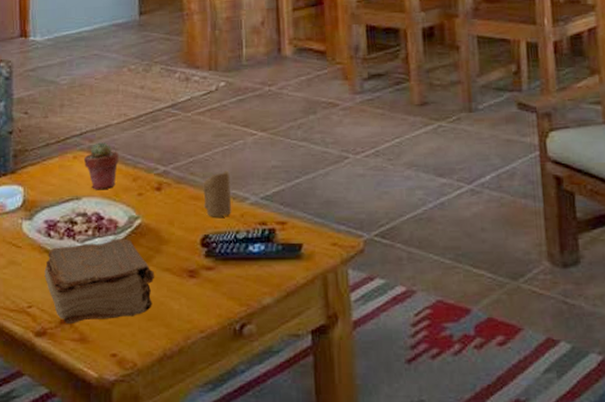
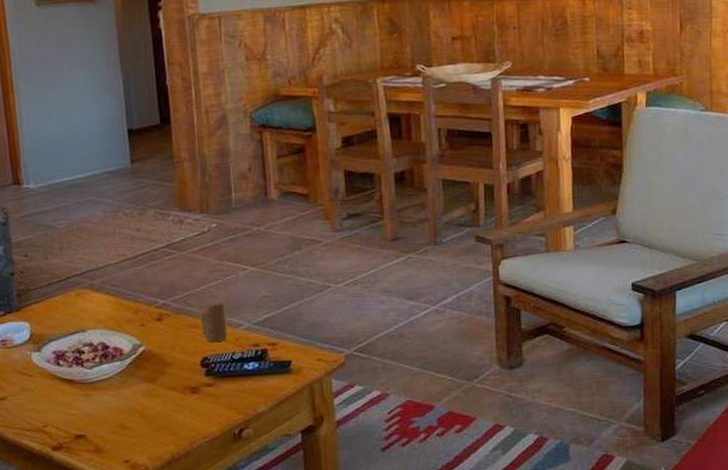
book: present [44,238,155,325] -> none [56,363,161,439]
potted succulent: present [84,141,119,190] -> none [86,279,120,323]

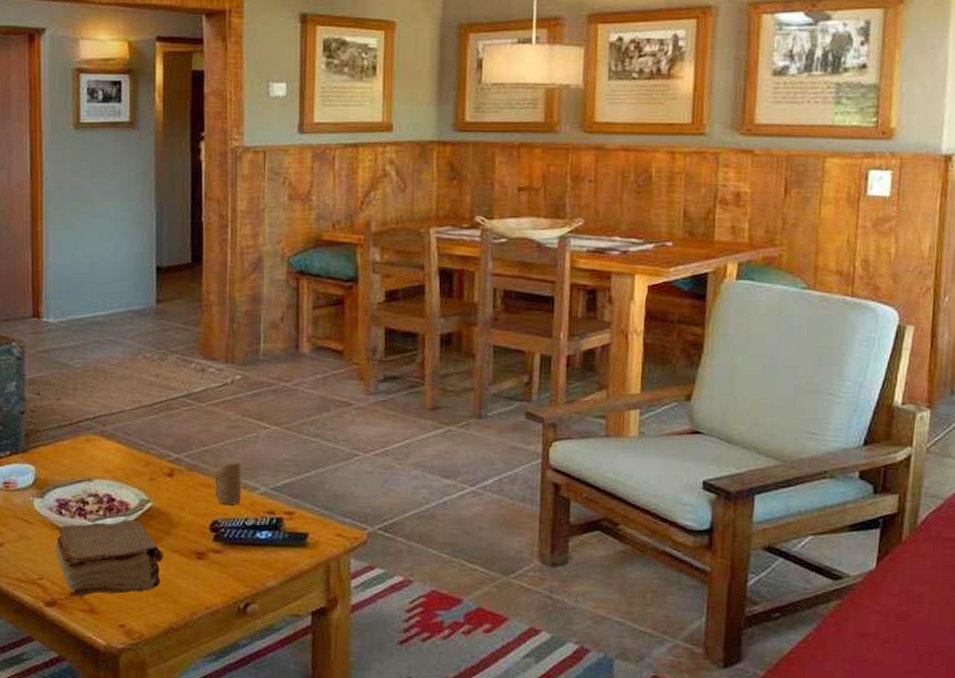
book: none [56,363,161,439] -> present [55,519,164,597]

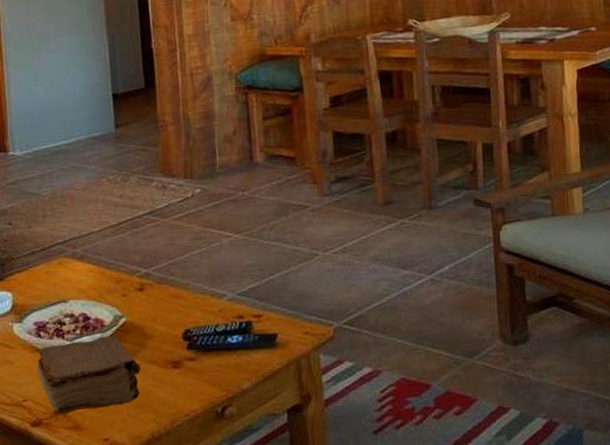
candle: present [214,461,242,505] -> none [183,270,211,313]

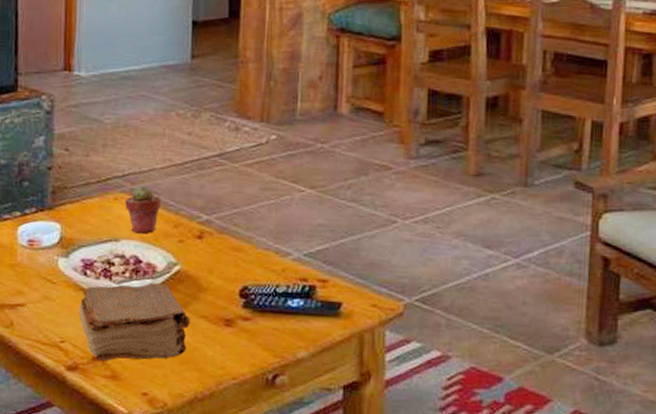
potted succulent: none [69,248,102,293] -> present [125,184,161,234]

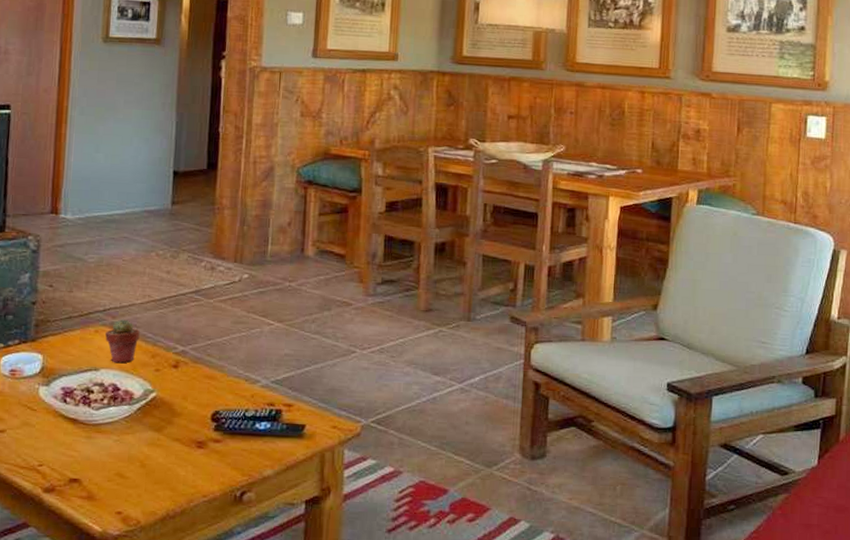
book: present [78,282,191,362] -> none [57,408,165,484]

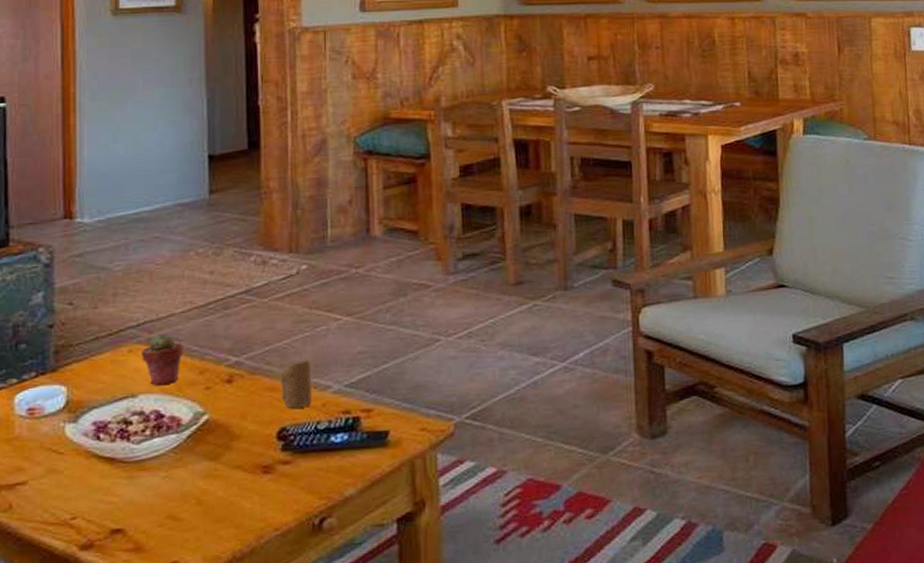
candle: none [217,355,245,396] -> present [280,358,313,409]

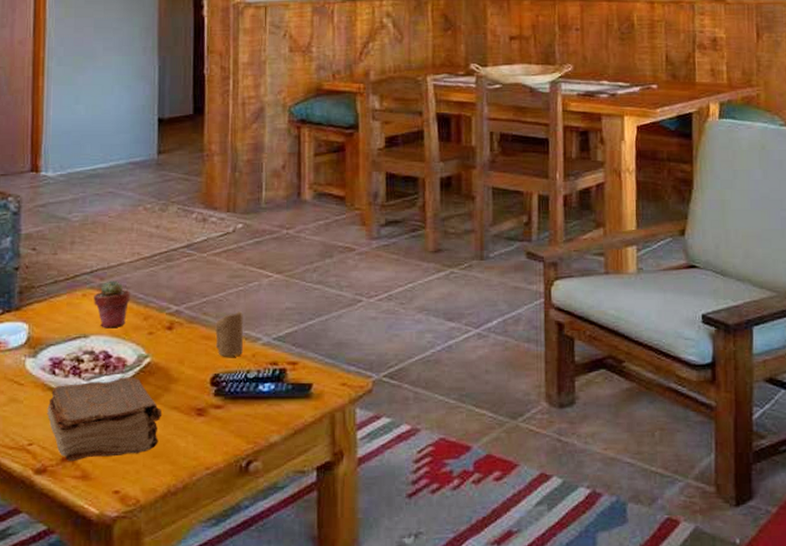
book: none [92,436,224,535] -> present [47,377,163,462]

